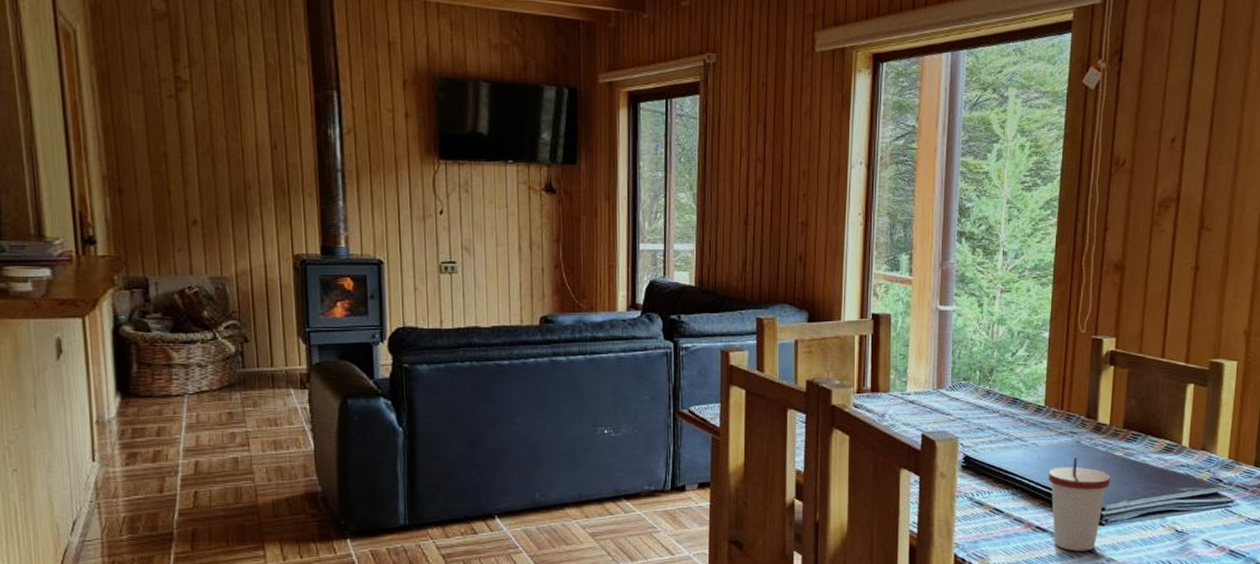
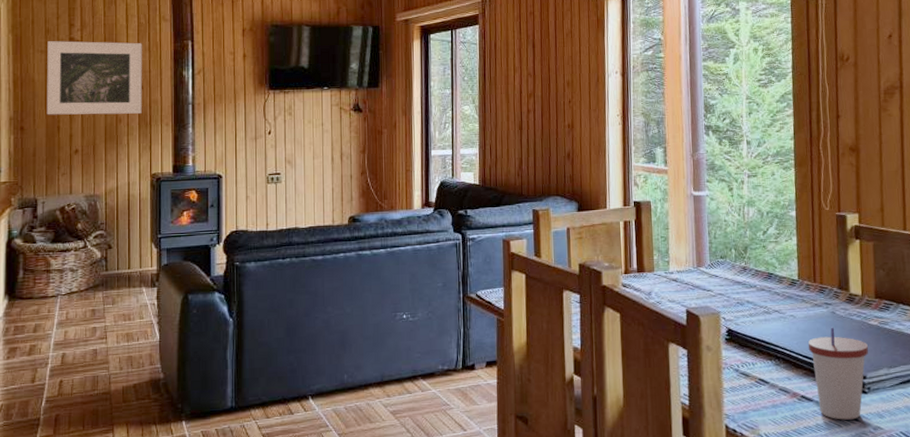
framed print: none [145,79,277,179] -> present [46,41,142,115]

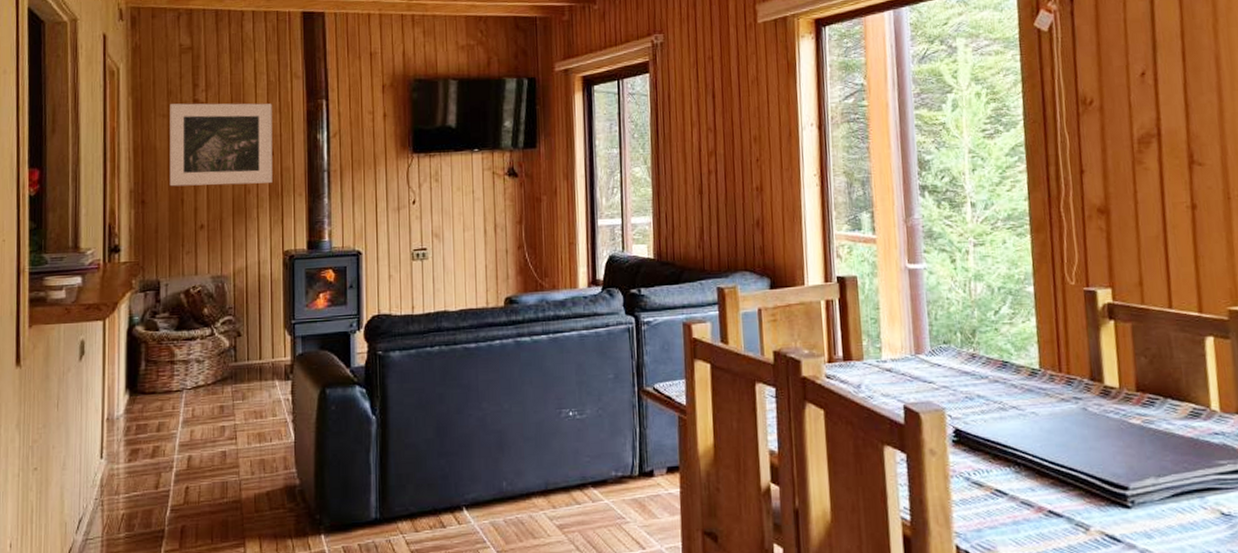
cup: present [808,327,869,420] -> none [1054,426,1131,541]

